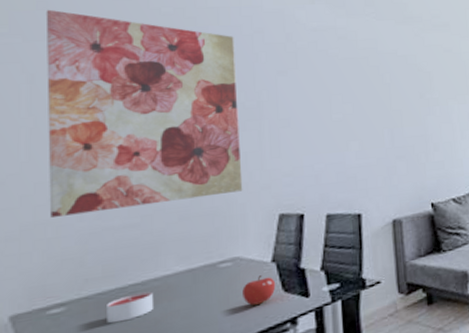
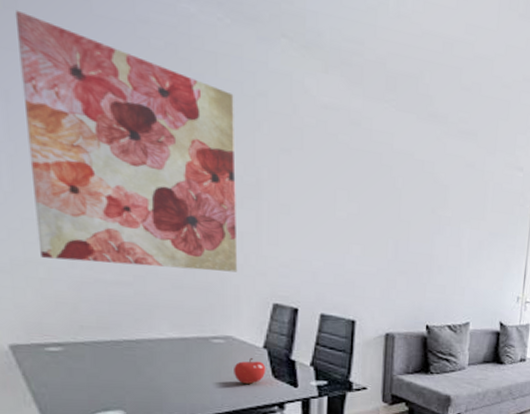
candle: present [107,291,153,324] -> none [103,349,148,373]

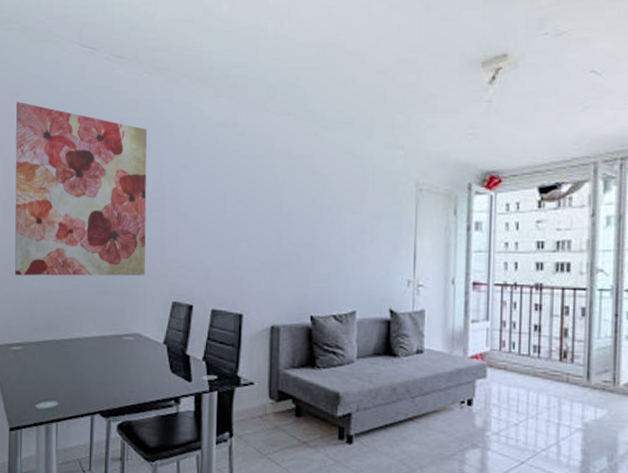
fruit: present [234,357,266,384] -> none [139,352,165,378]

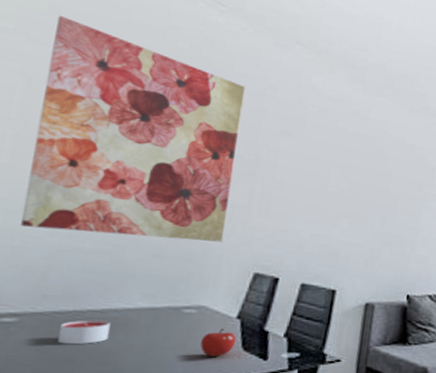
candle: none [47,347,77,368] -> present [57,320,110,345]
fruit: none [139,352,165,378] -> present [200,328,237,357]

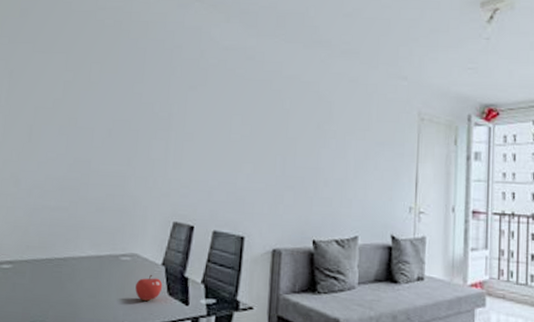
wall art: present [21,15,246,242] -> none [11,16,157,195]
candle: present [57,320,110,345] -> none [37,266,70,288]

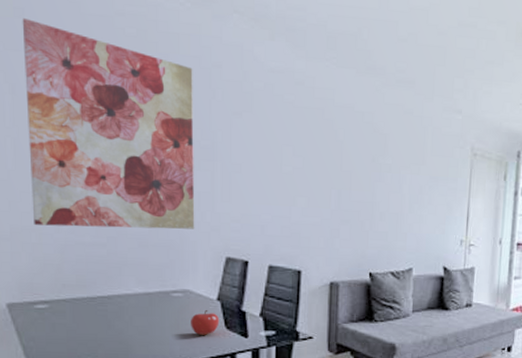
wall art: none [11,16,157,195] -> present [22,17,195,230]

